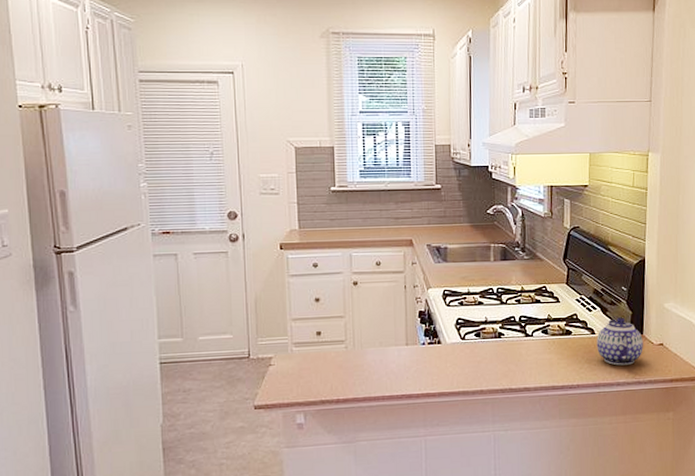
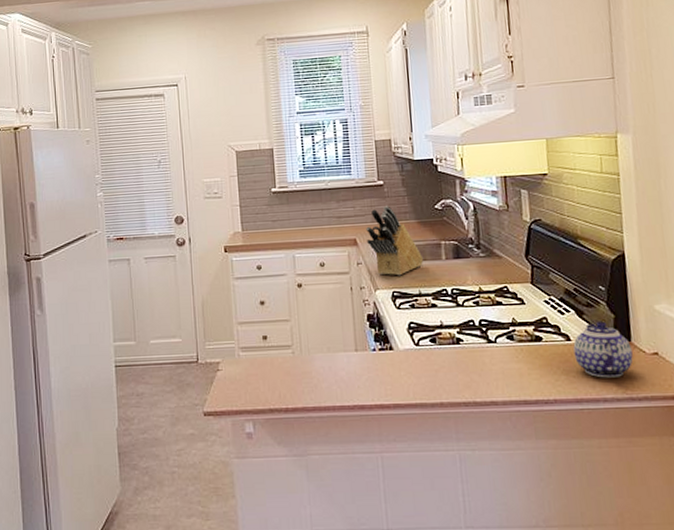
knife block: none [422,209,474,276] -> present [366,206,424,276]

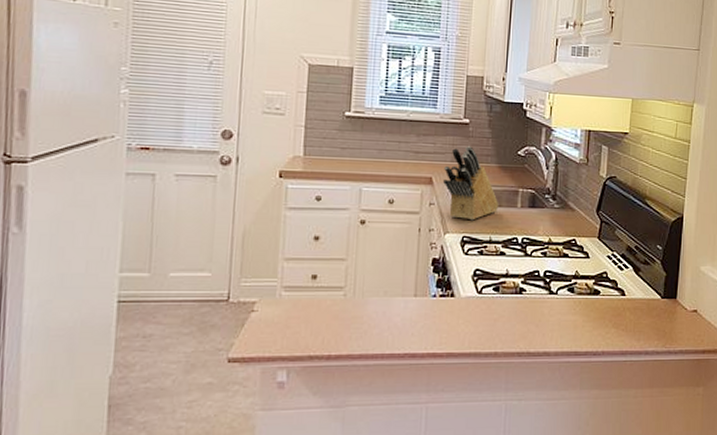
teapot: present [573,321,633,378] -> none [626,278,676,332]

